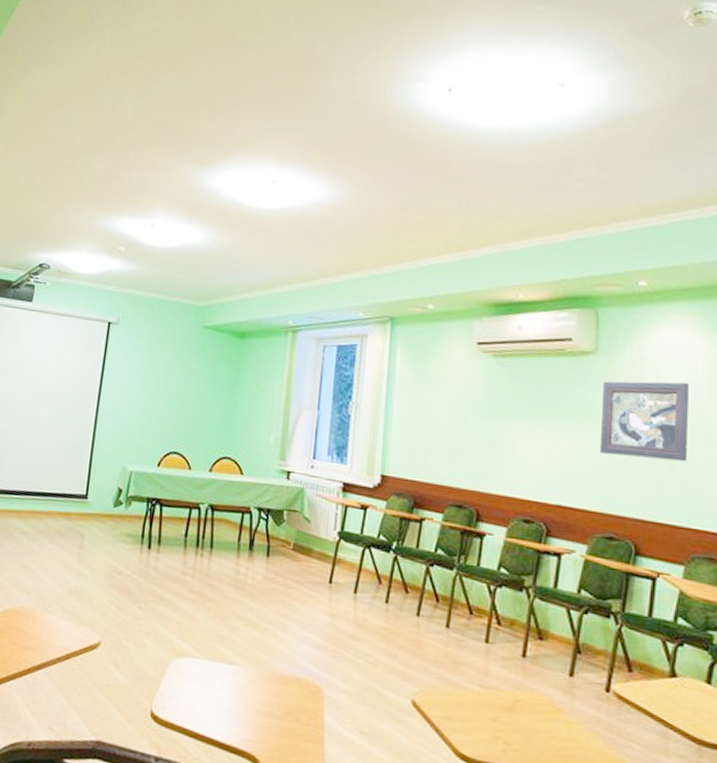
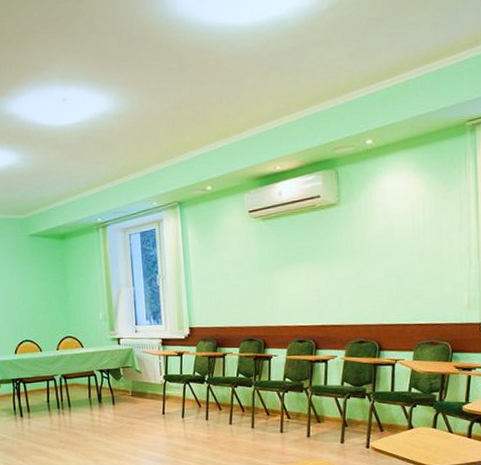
framed painting: present [599,381,689,462] -> none [345,215,410,280]

